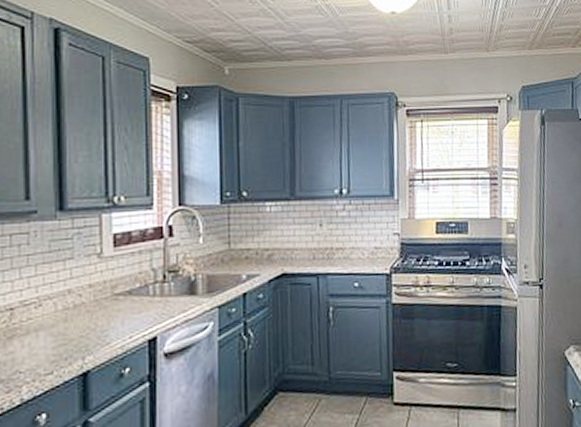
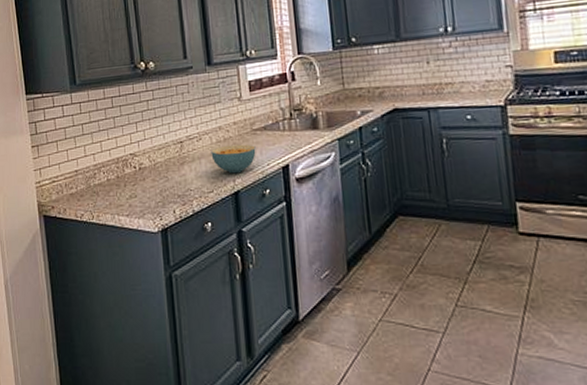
cereal bowl: none [54,312,116,350] -> present [211,144,256,174]

